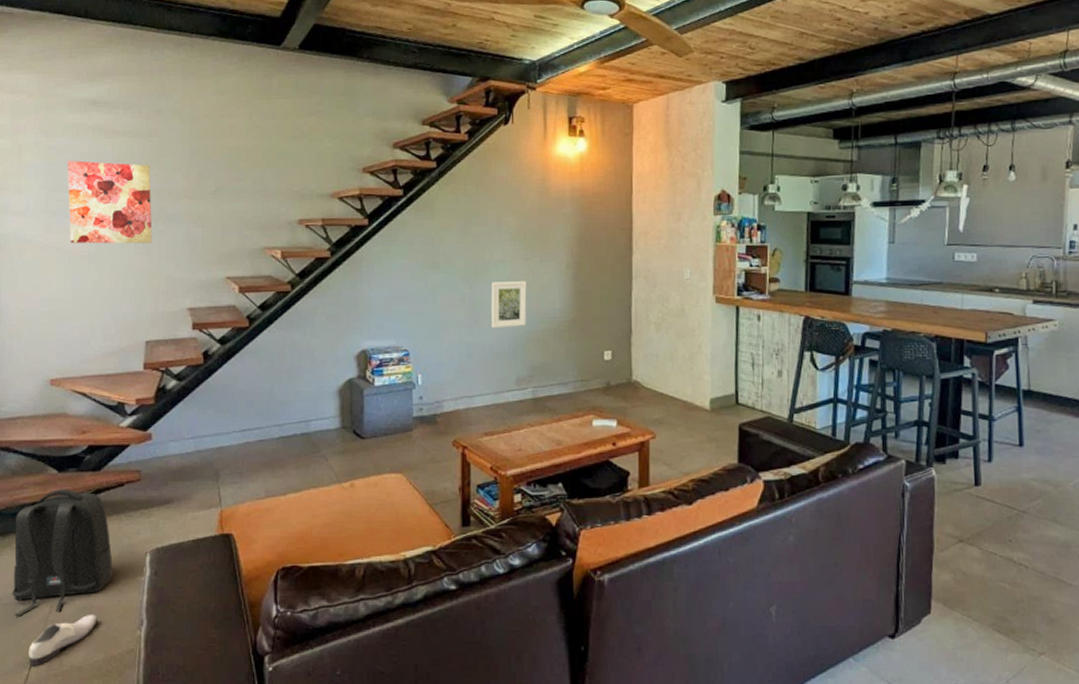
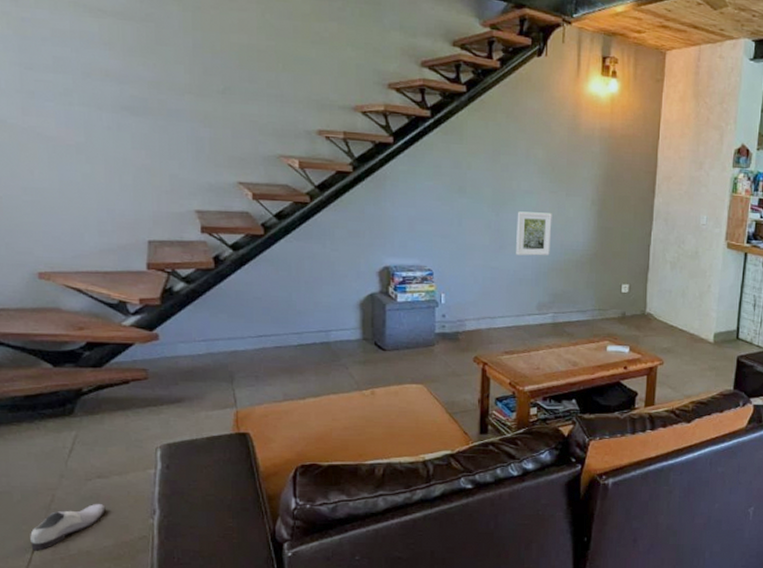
backpack: present [11,489,113,617] -> none [6,383,121,505]
wall art: present [68,160,153,244] -> none [45,36,152,139]

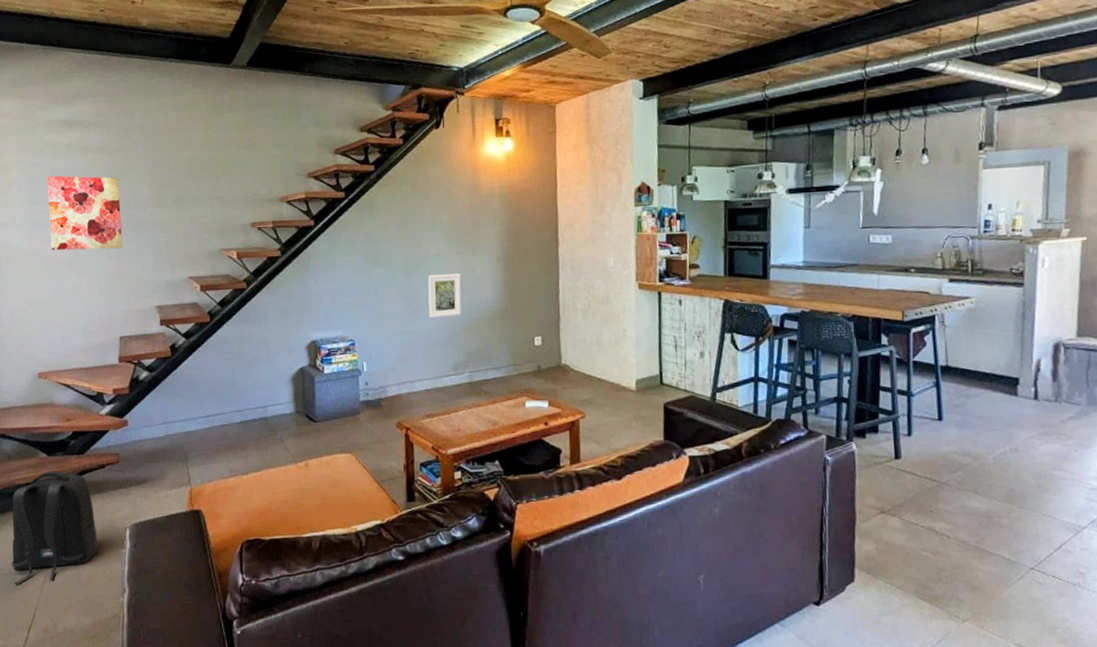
backpack: none [6,383,121,505] -> present [11,471,98,585]
shoe: present [30,503,106,551] -> none [27,582,86,630]
wall art: none [45,36,152,139] -> present [47,175,123,251]

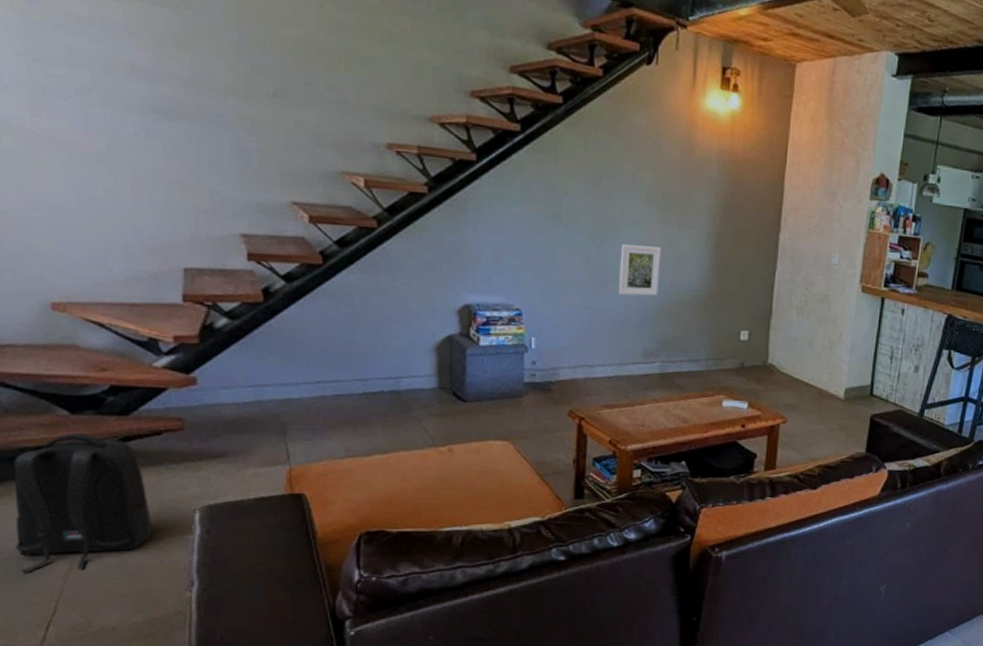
wall art: present [47,175,123,251] -> none [58,22,189,148]

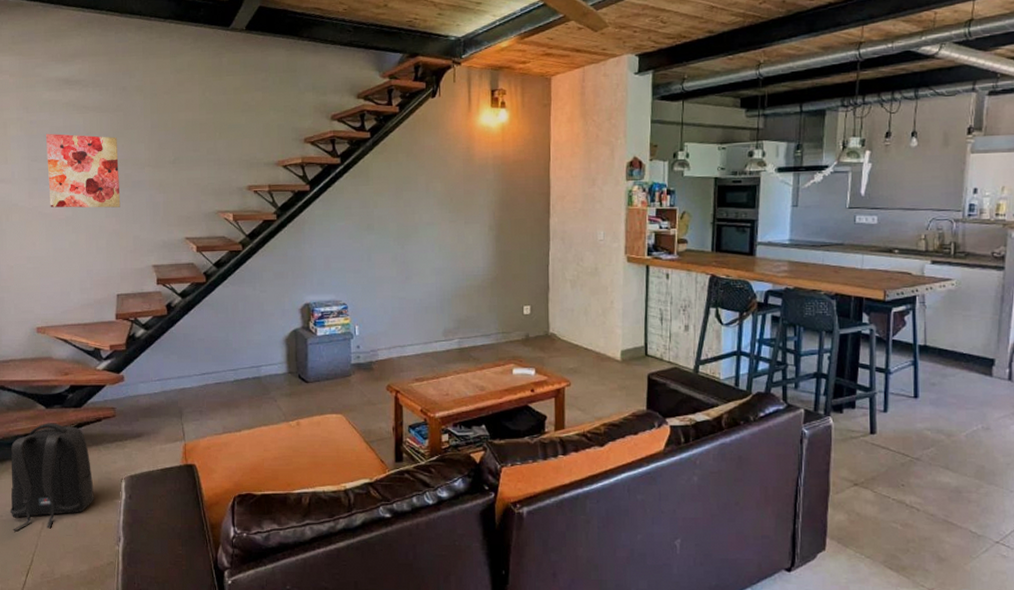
wall art: none [58,22,189,148] -> present [46,133,121,208]
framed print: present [619,244,661,296] -> none [420,242,453,284]

